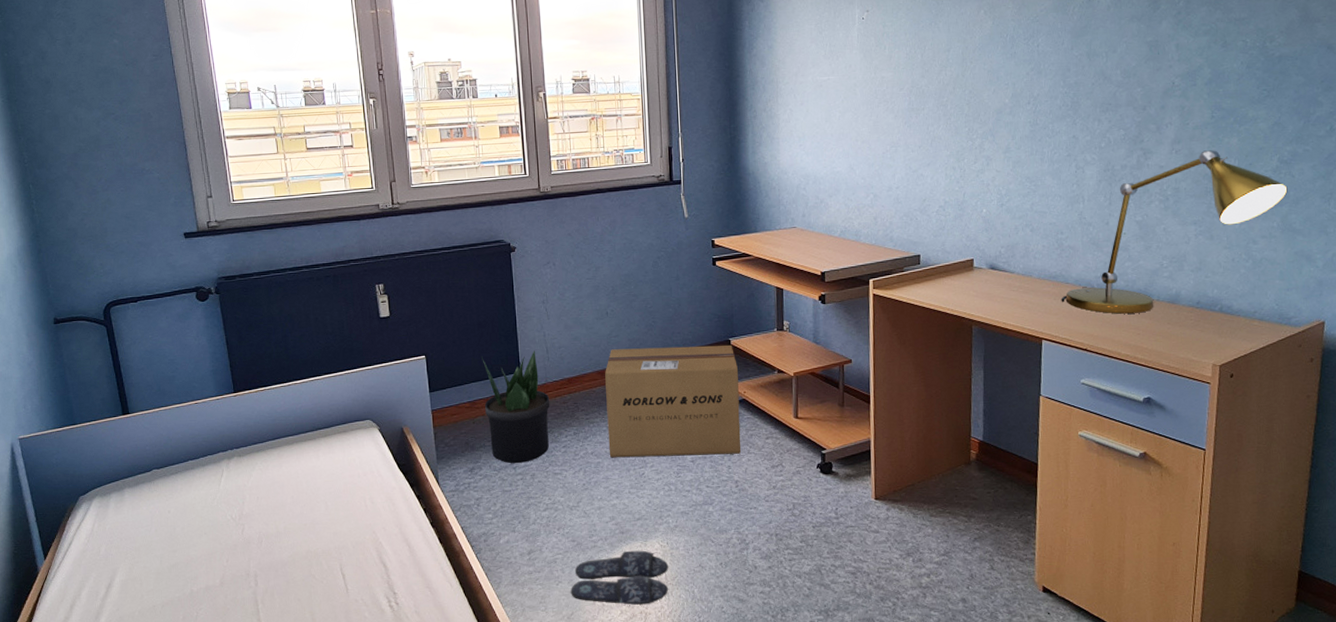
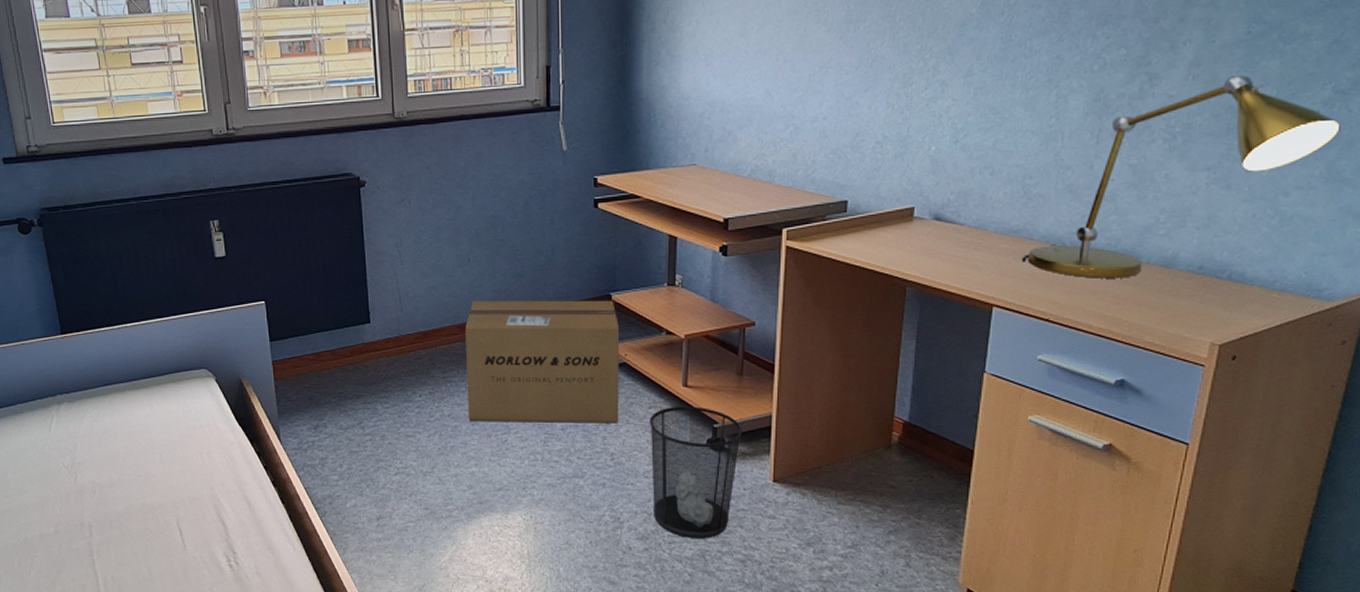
planter: present [480,350,550,463] -> none [326,299,403,422]
slippers: present [571,550,668,605] -> none [423,522,531,581]
waste bin: none [767,435,847,556] -> present [649,406,743,540]

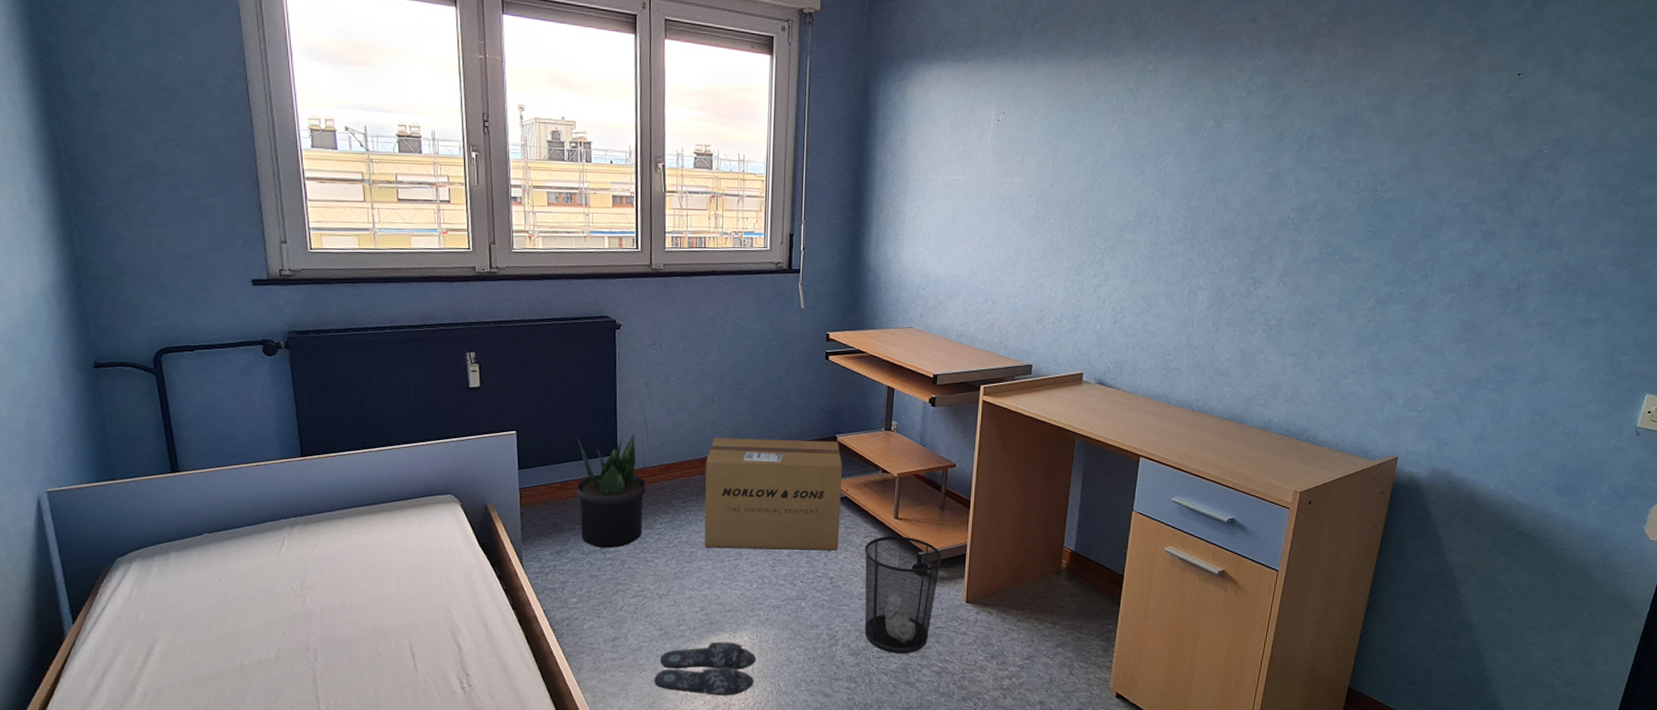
planter: none [326,299,403,422] -> present [576,433,647,548]
slippers: none [423,522,531,581] -> present [654,641,755,696]
desk lamp: present [1021,75,1341,278] -> none [1161,285,1380,437]

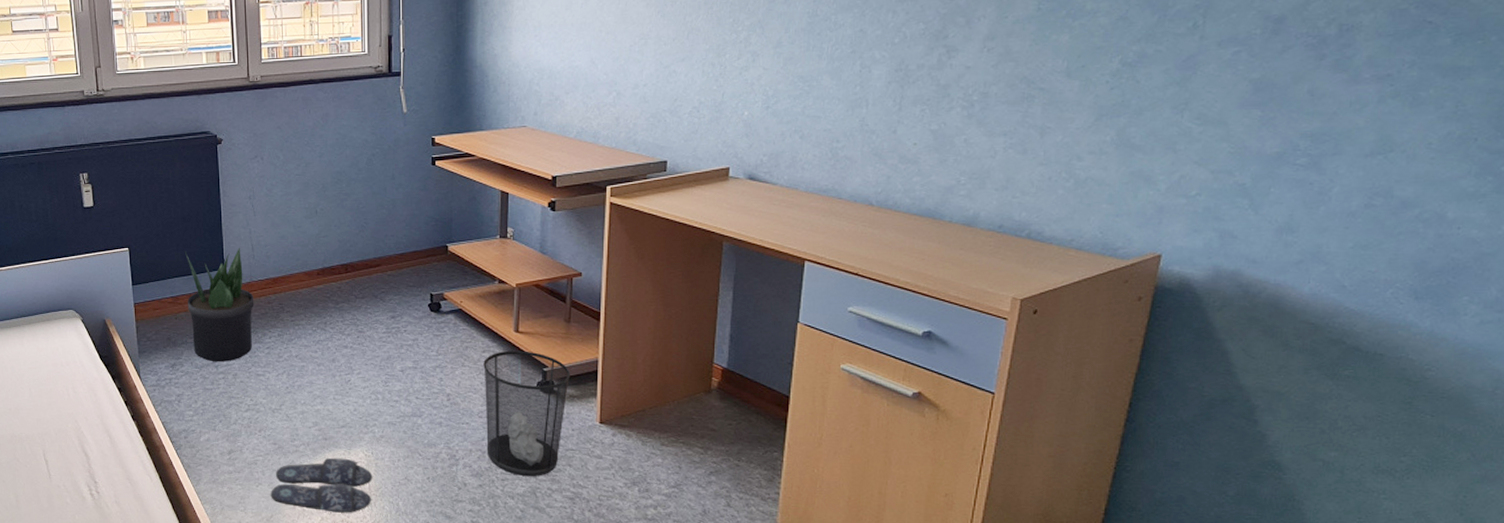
box: present [704,438,843,551] -> none [312,250,456,366]

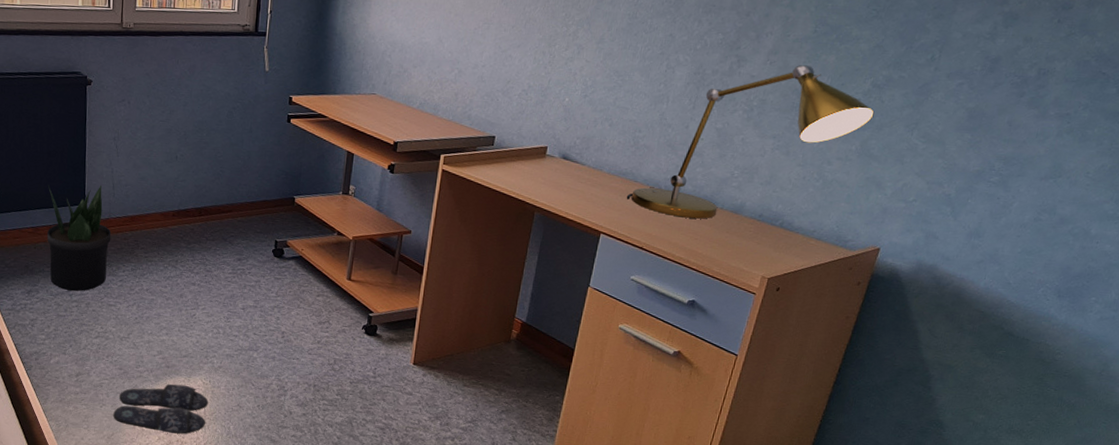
waste bin: present [483,350,571,477] -> none [312,296,393,409]
desk lamp: none [831,49,1129,236] -> present [626,65,875,219]

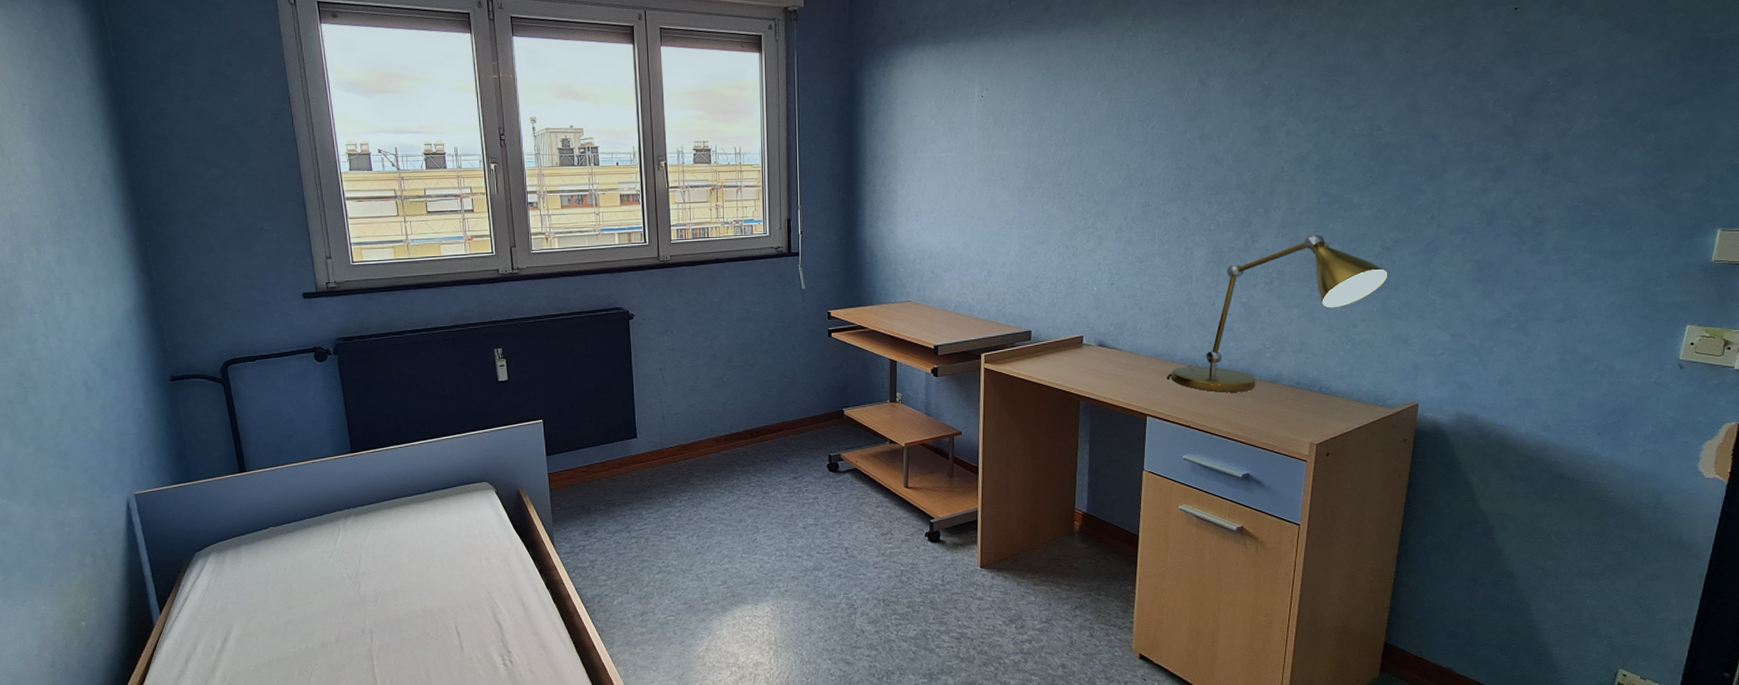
planter: present [47,184,112,291] -> none [597,417,665,527]
slippers: present [113,383,208,434] -> none [682,613,778,666]

